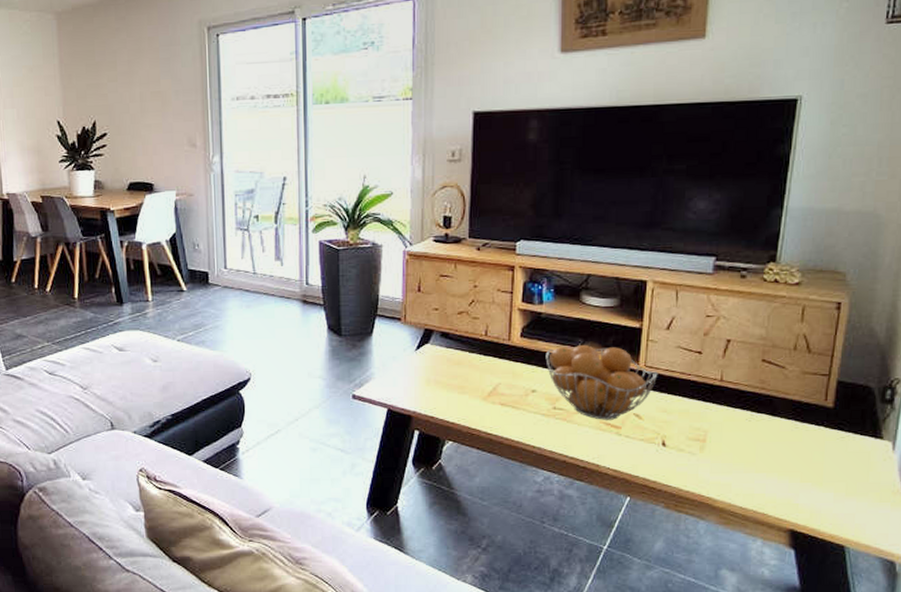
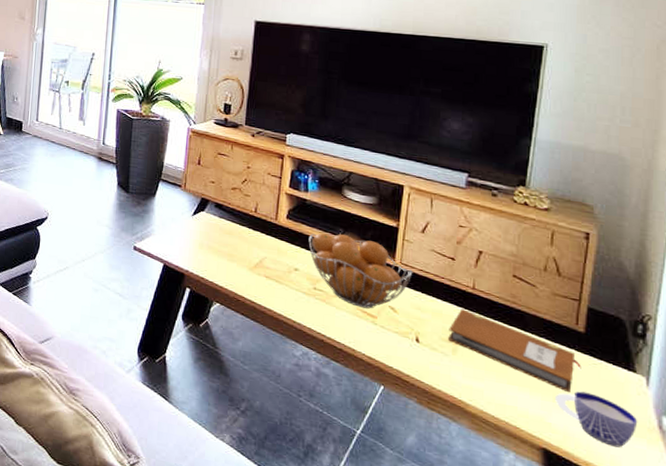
notebook: none [696,404,829,471] -> present [448,309,581,393]
cup: none [803,467,883,516] -> present [555,391,638,448]

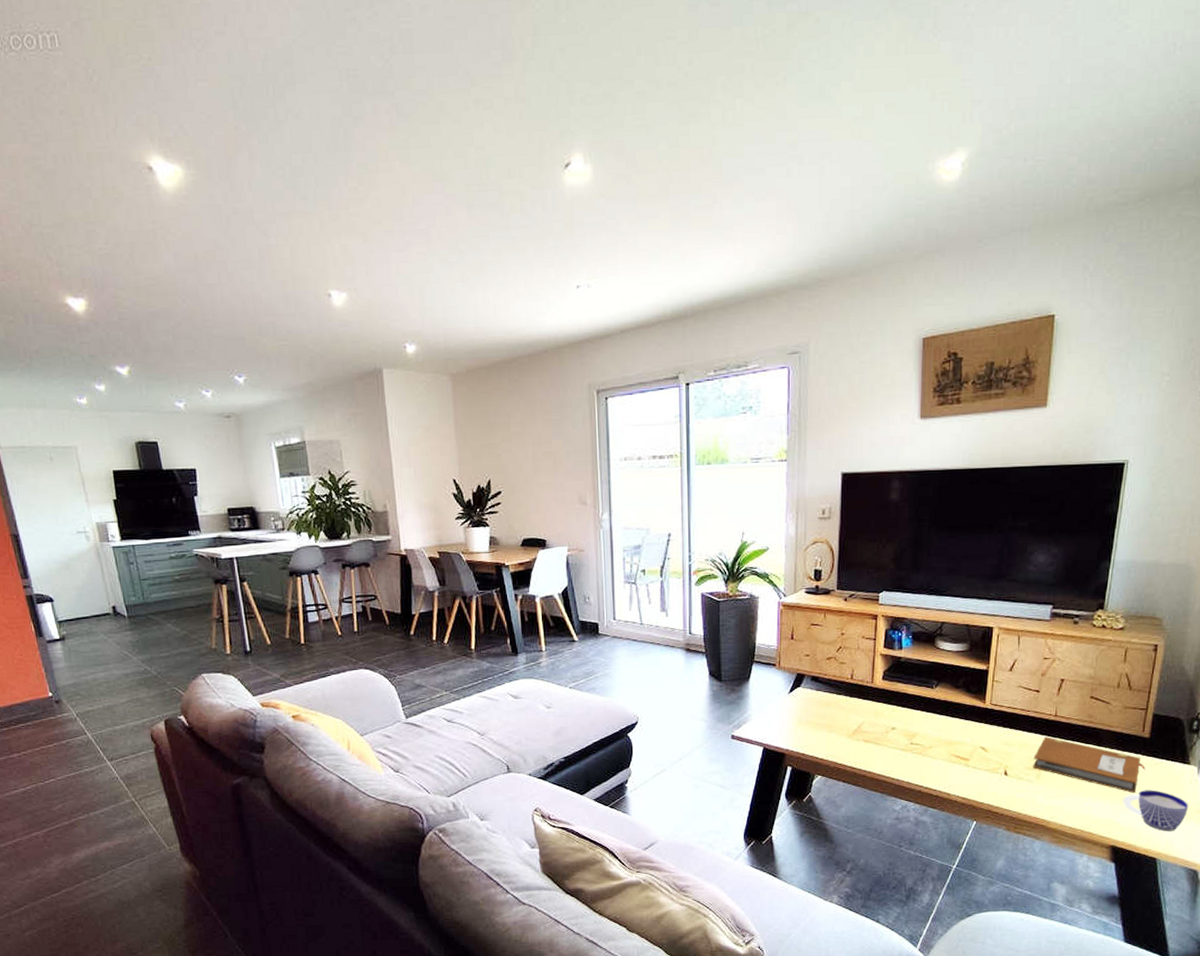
fruit basket: present [308,233,413,309] -> none [904,686,1002,753]

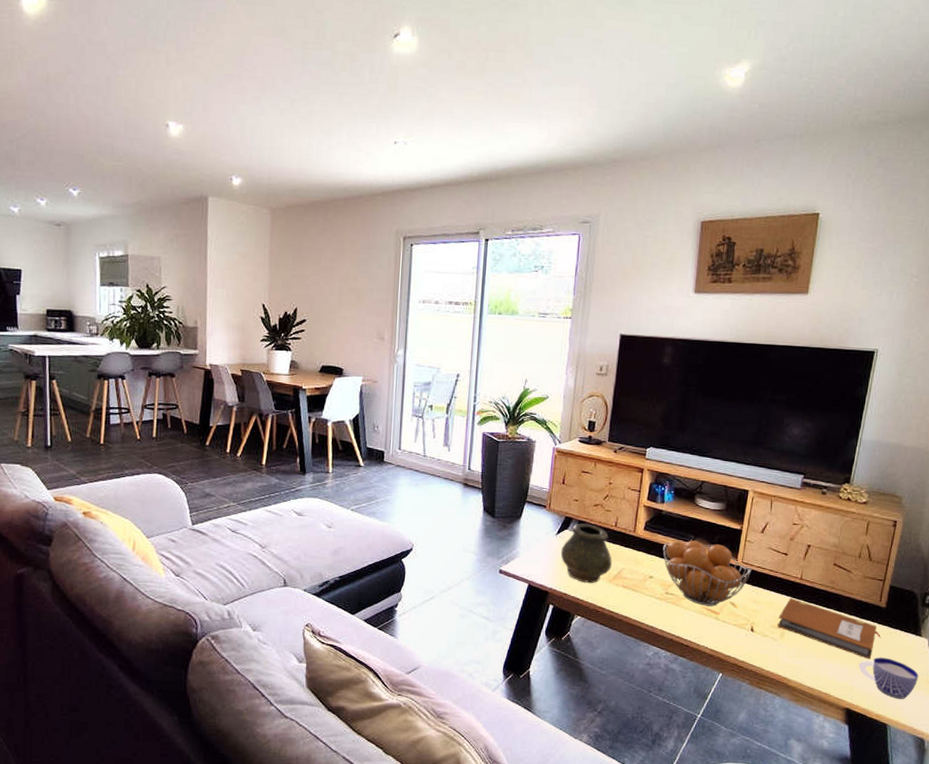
vase: none [795,679,850,741] -> present [560,524,612,584]
fruit basket: none [904,686,1002,753] -> present [663,541,752,606]

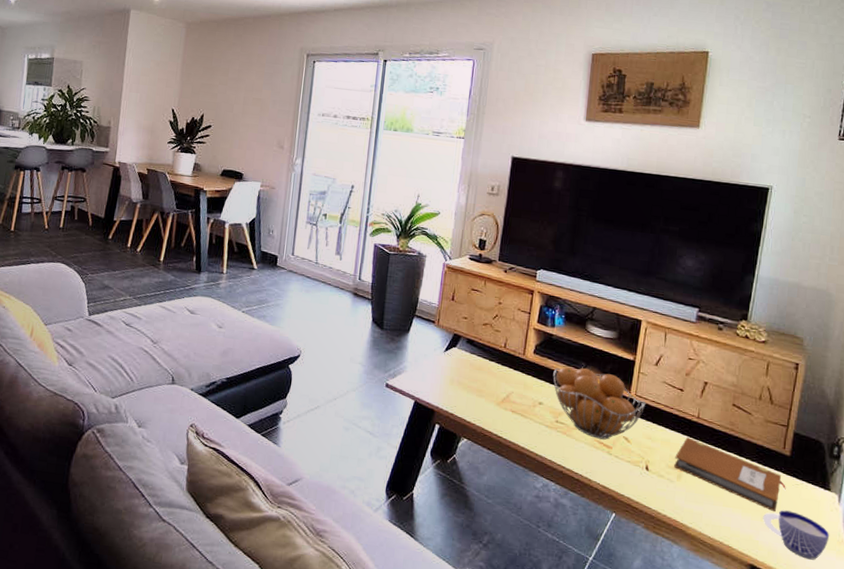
vase: present [560,524,612,584] -> none [448,342,501,405]

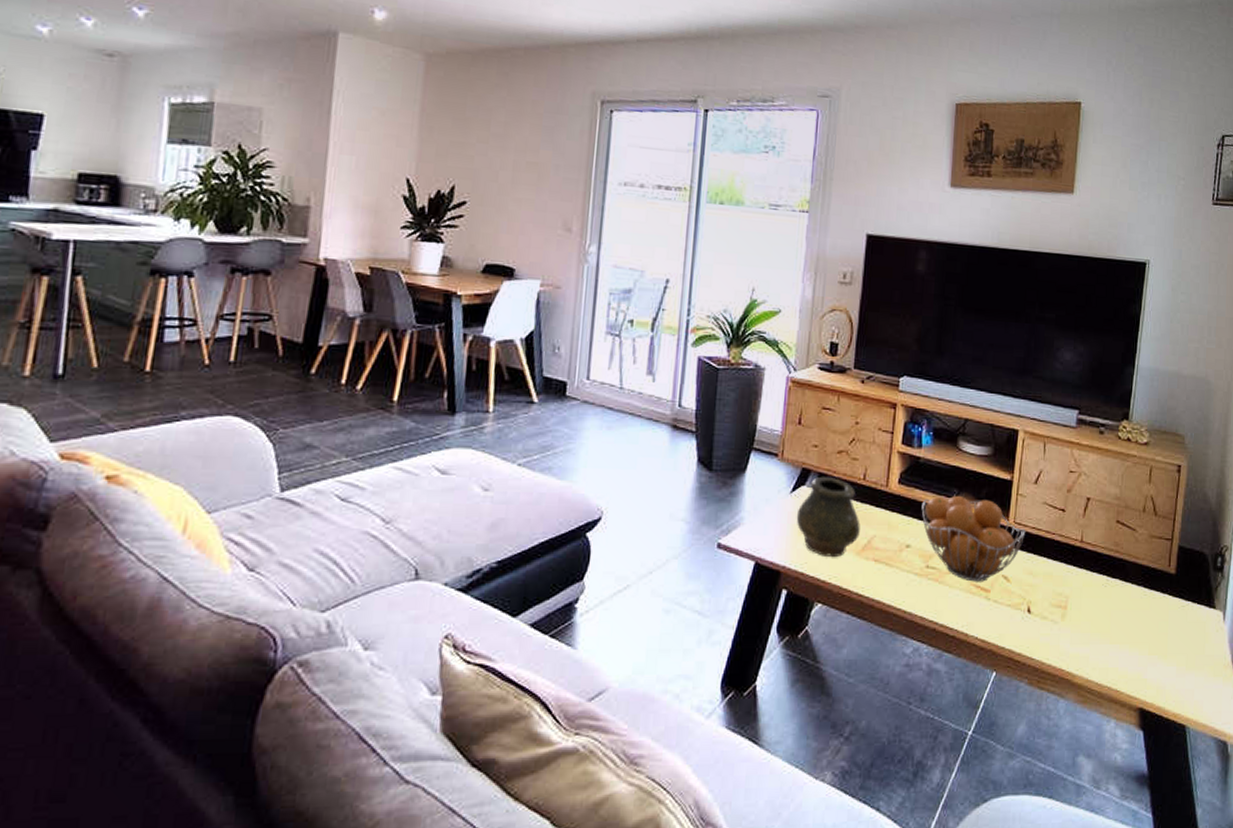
vase: none [448,342,501,405] -> present [796,477,860,558]
notebook: present [674,437,786,513] -> none [1058,567,1172,642]
cup: present [763,510,830,560] -> none [1150,638,1216,692]

